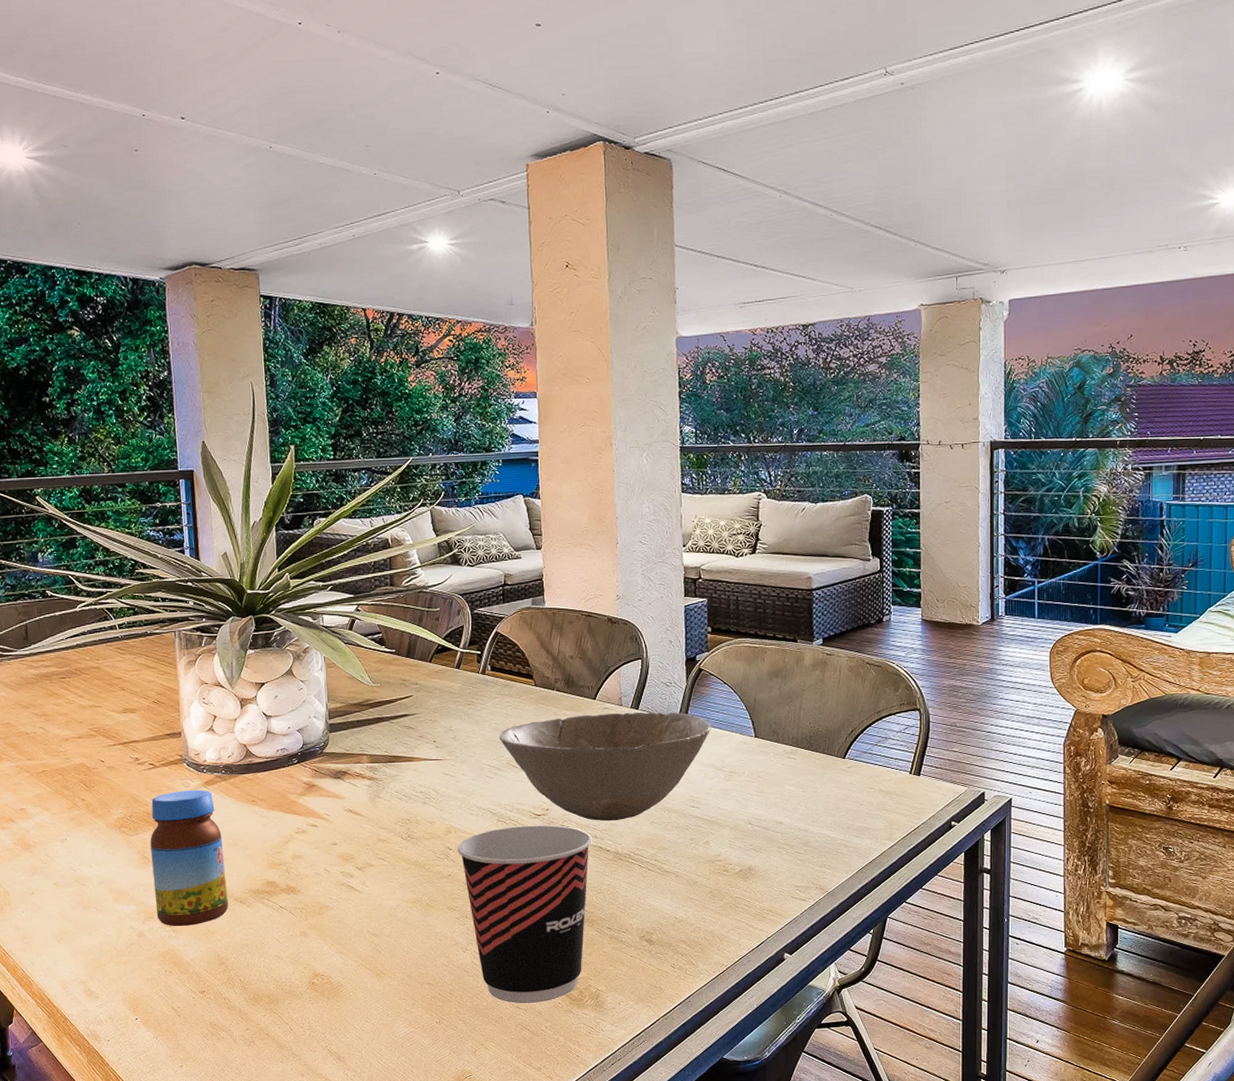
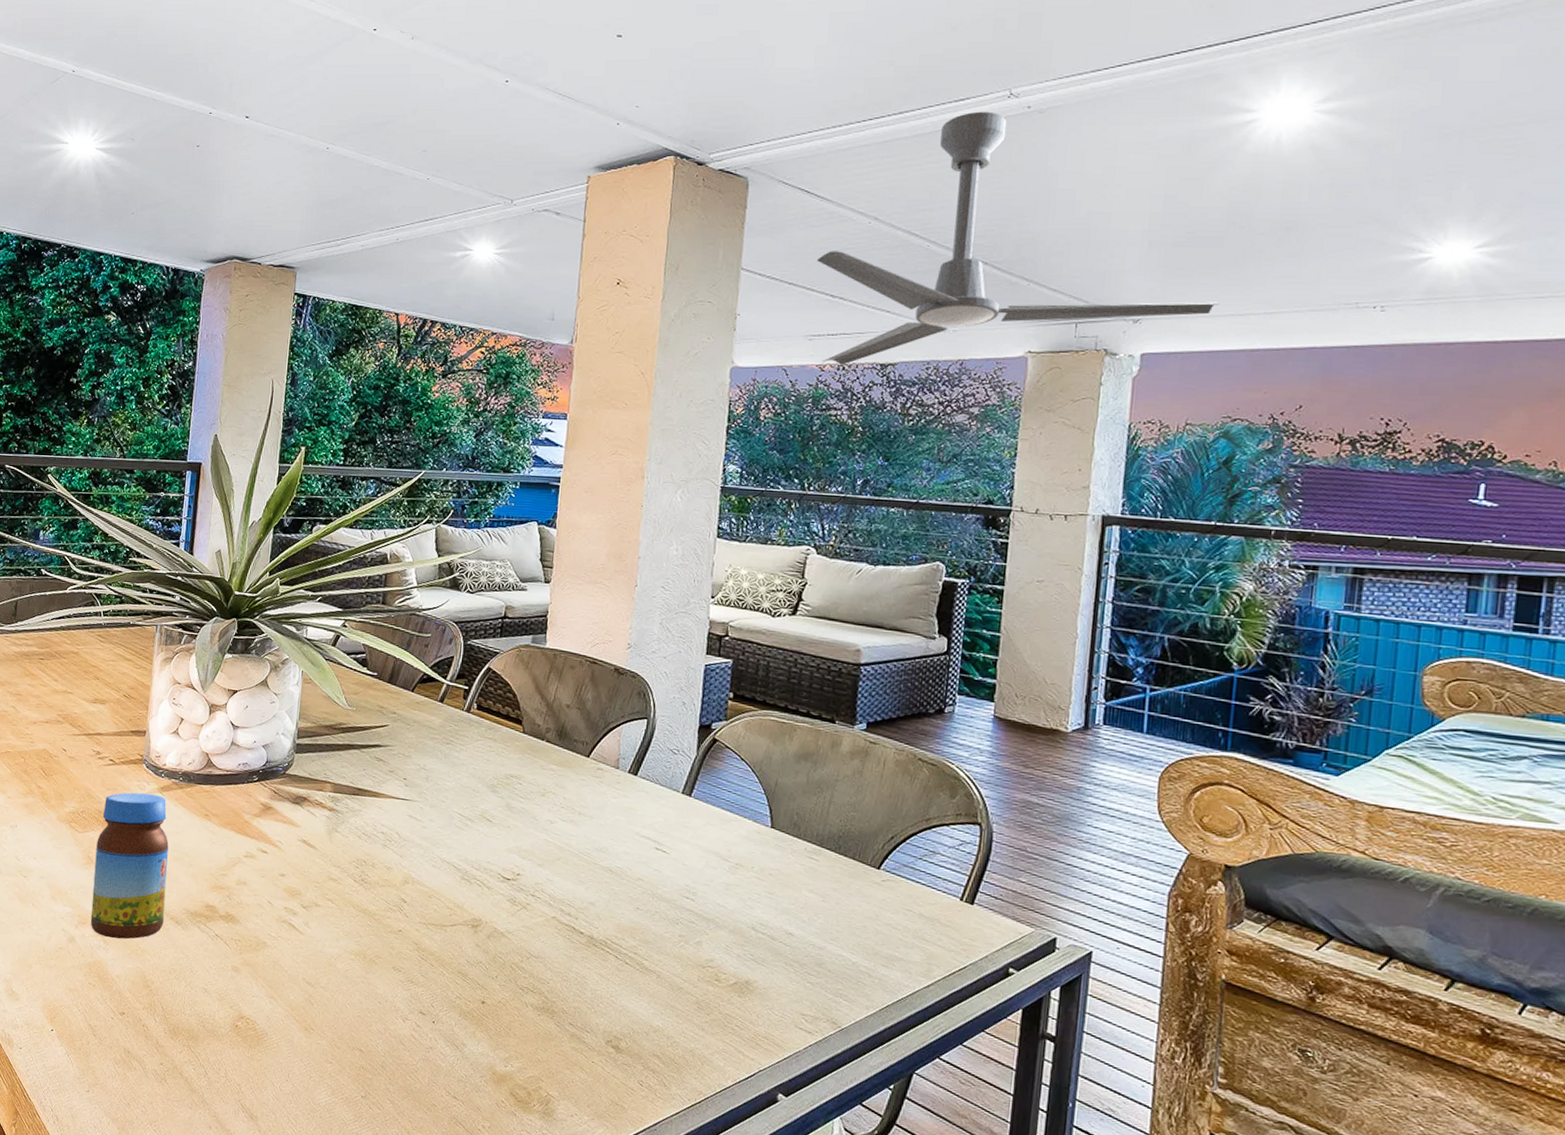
cup: present [457,825,592,1004] -> none [412,887,565,1097]
bowl: present [499,712,711,822] -> none [476,772,720,900]
ceiling fan: none [739,88,1064,328] -> present [817,111,1218,365]

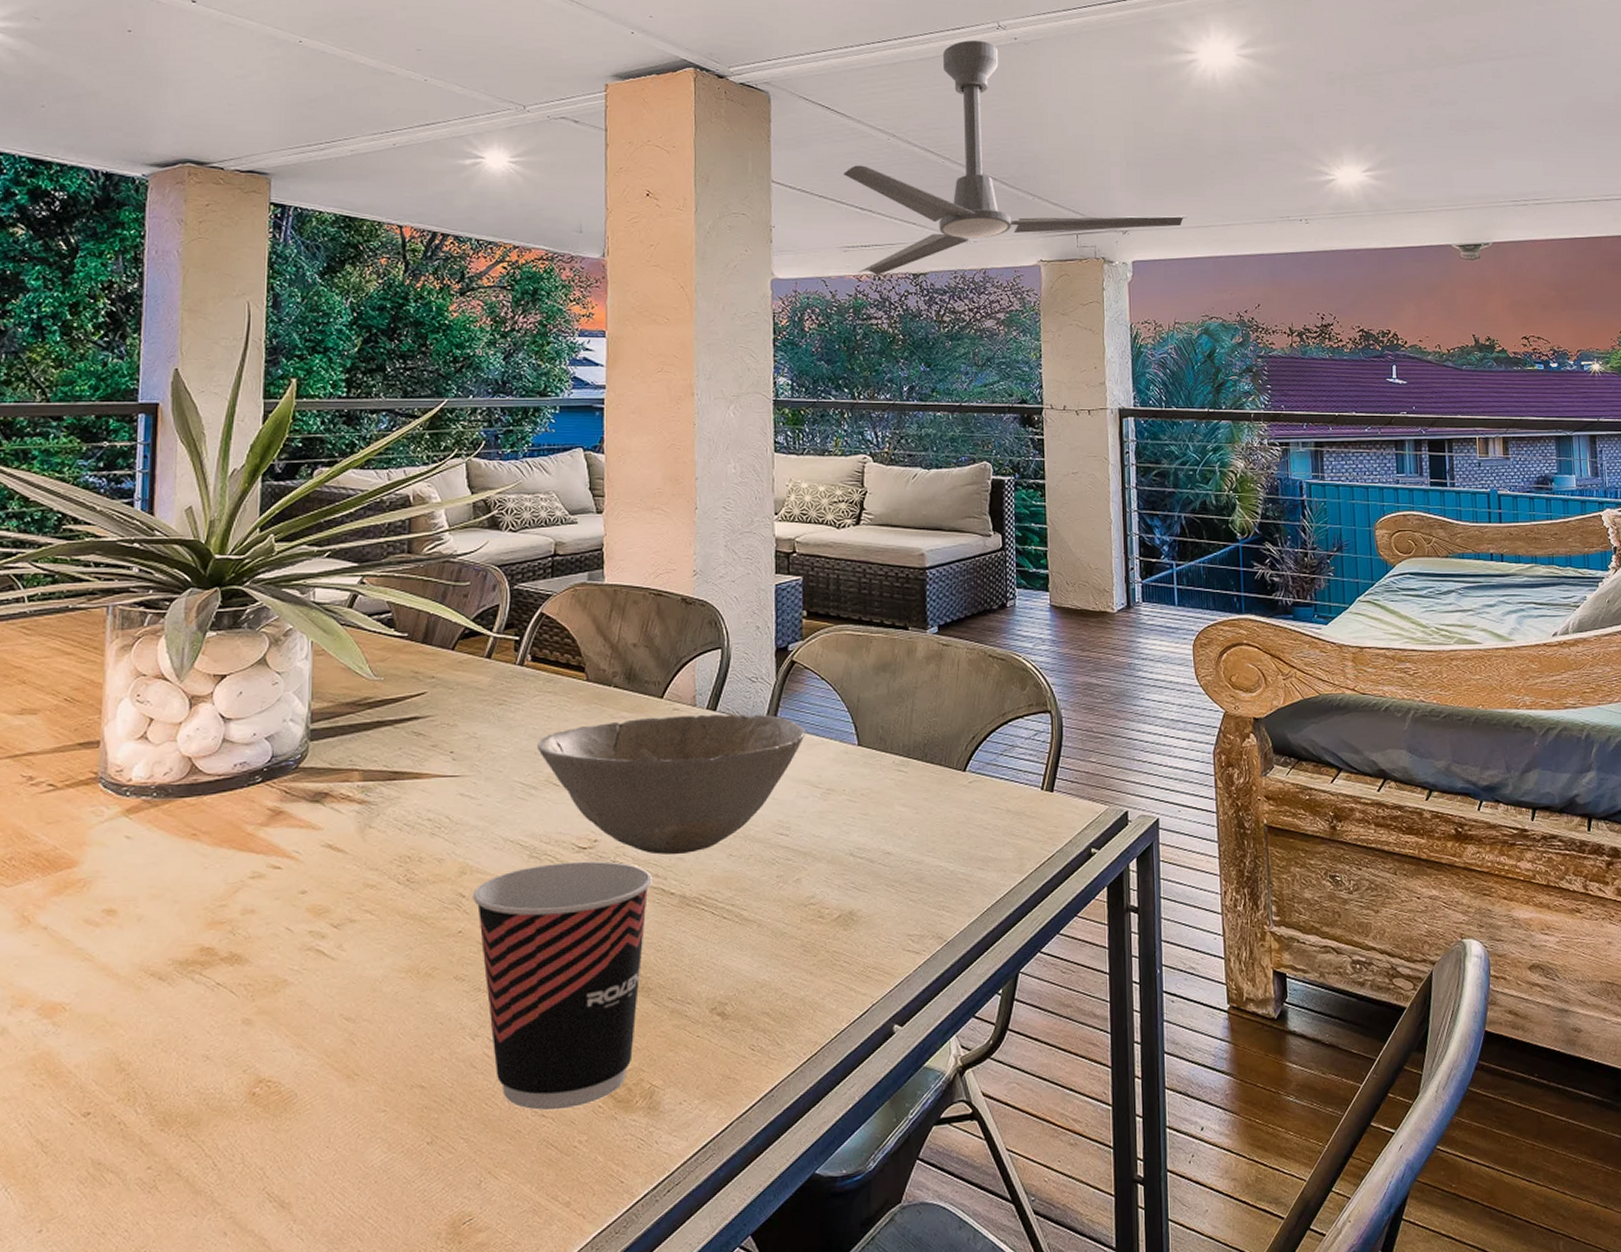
jar: present [90,792,169,939] -> none [30,820,143,1018]
cup: none [412,887,565,1097] -> present [473,861,652,1111]
bowl: none [476,772,720,900] -> present [538,713,805,855]

